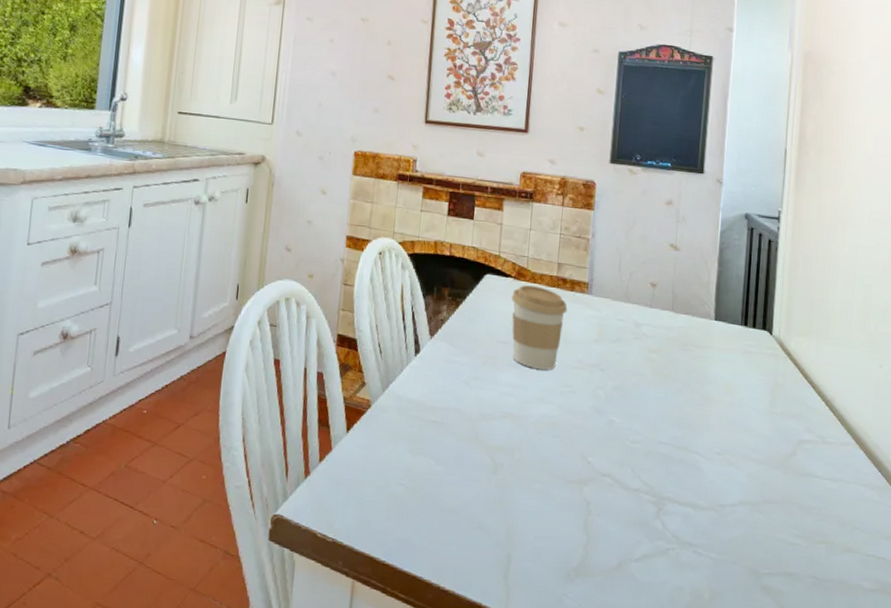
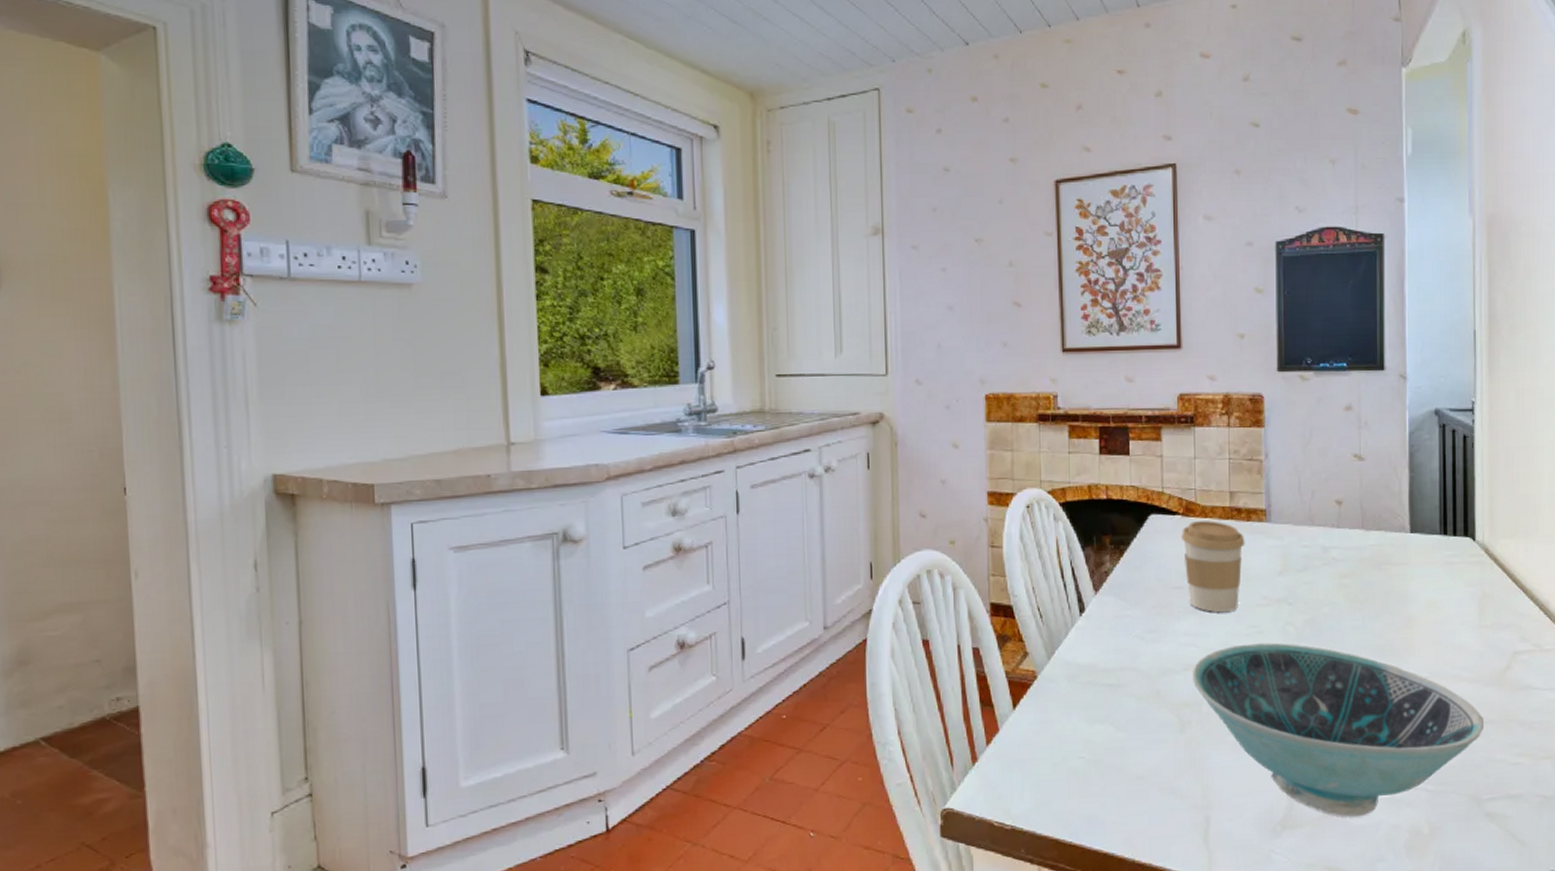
bowl: none [509,401,768,574] -> present [1193,642,1485,817]

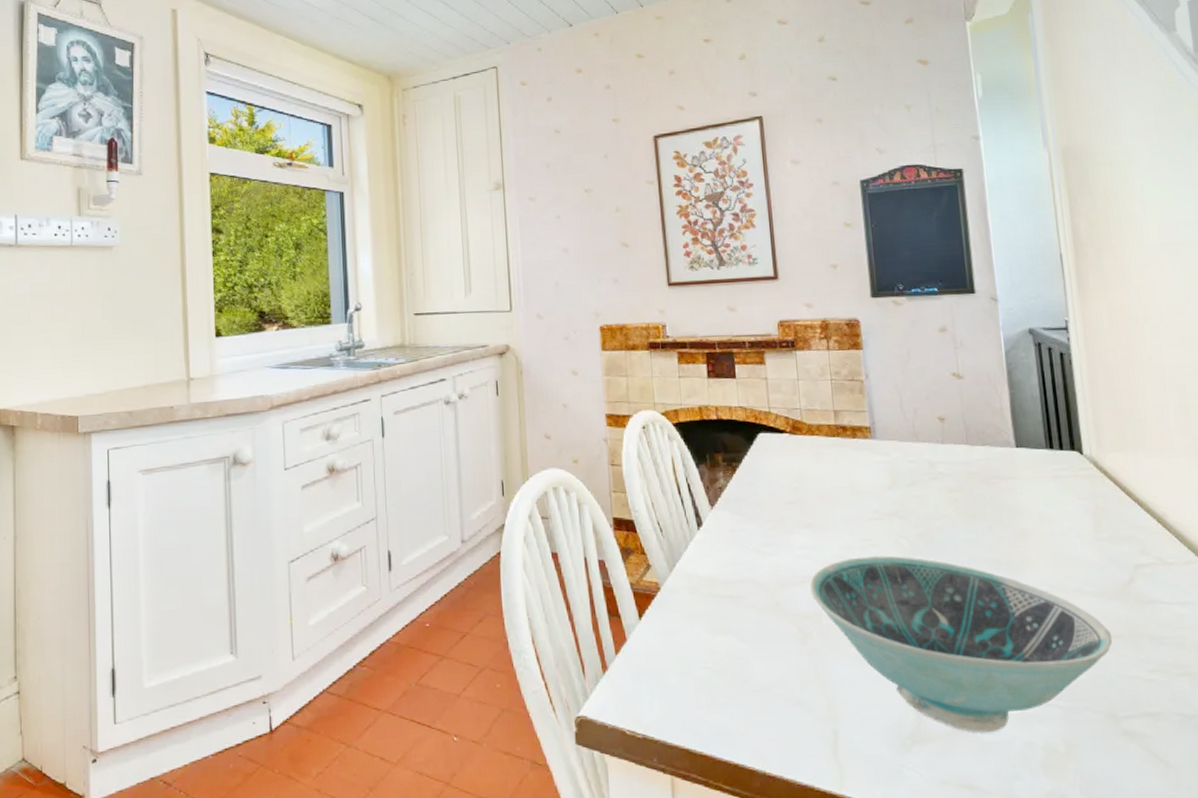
coffee cup: present [1180,521,1245,613] -> none [789,438,853,527]

